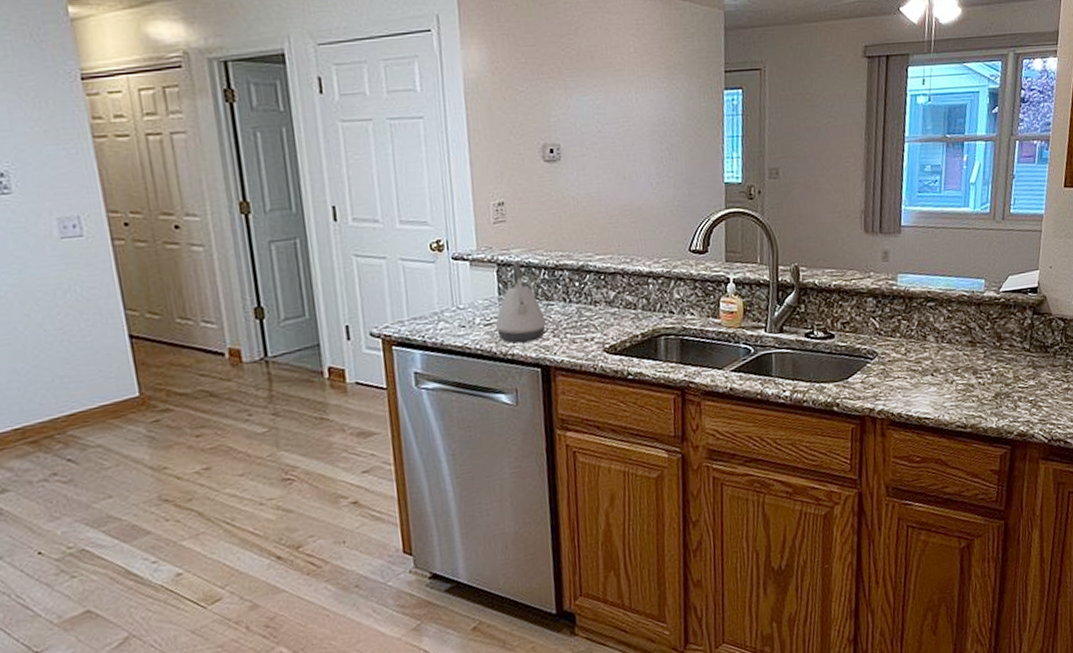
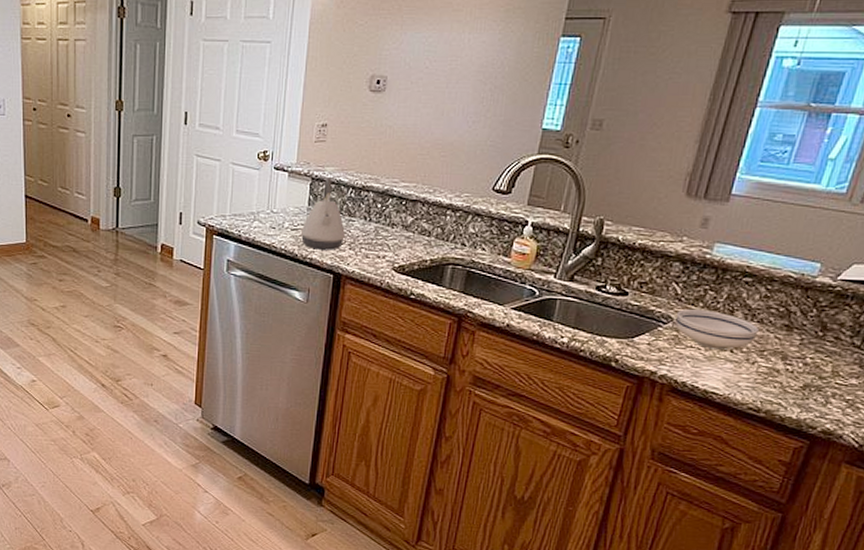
bowl: none [879,339,951,376] -> present [675,308,760,350]

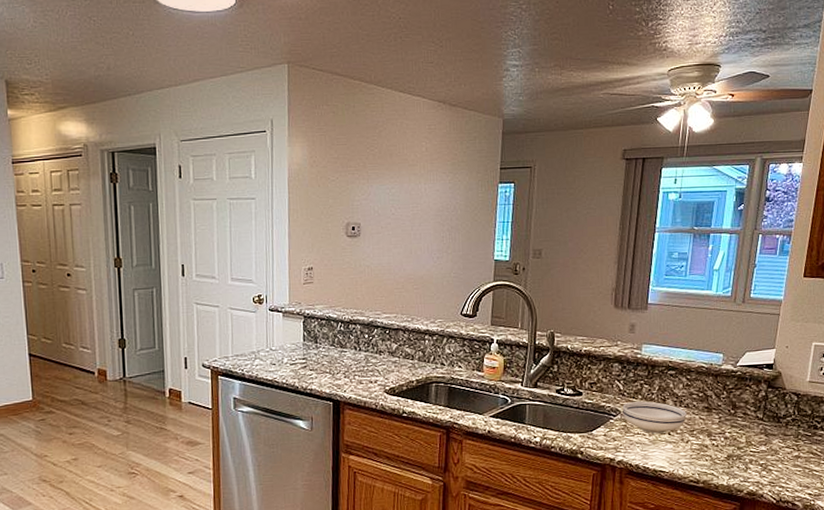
kettle: present [300,177,345,250] -> none [298,314,339,381]

